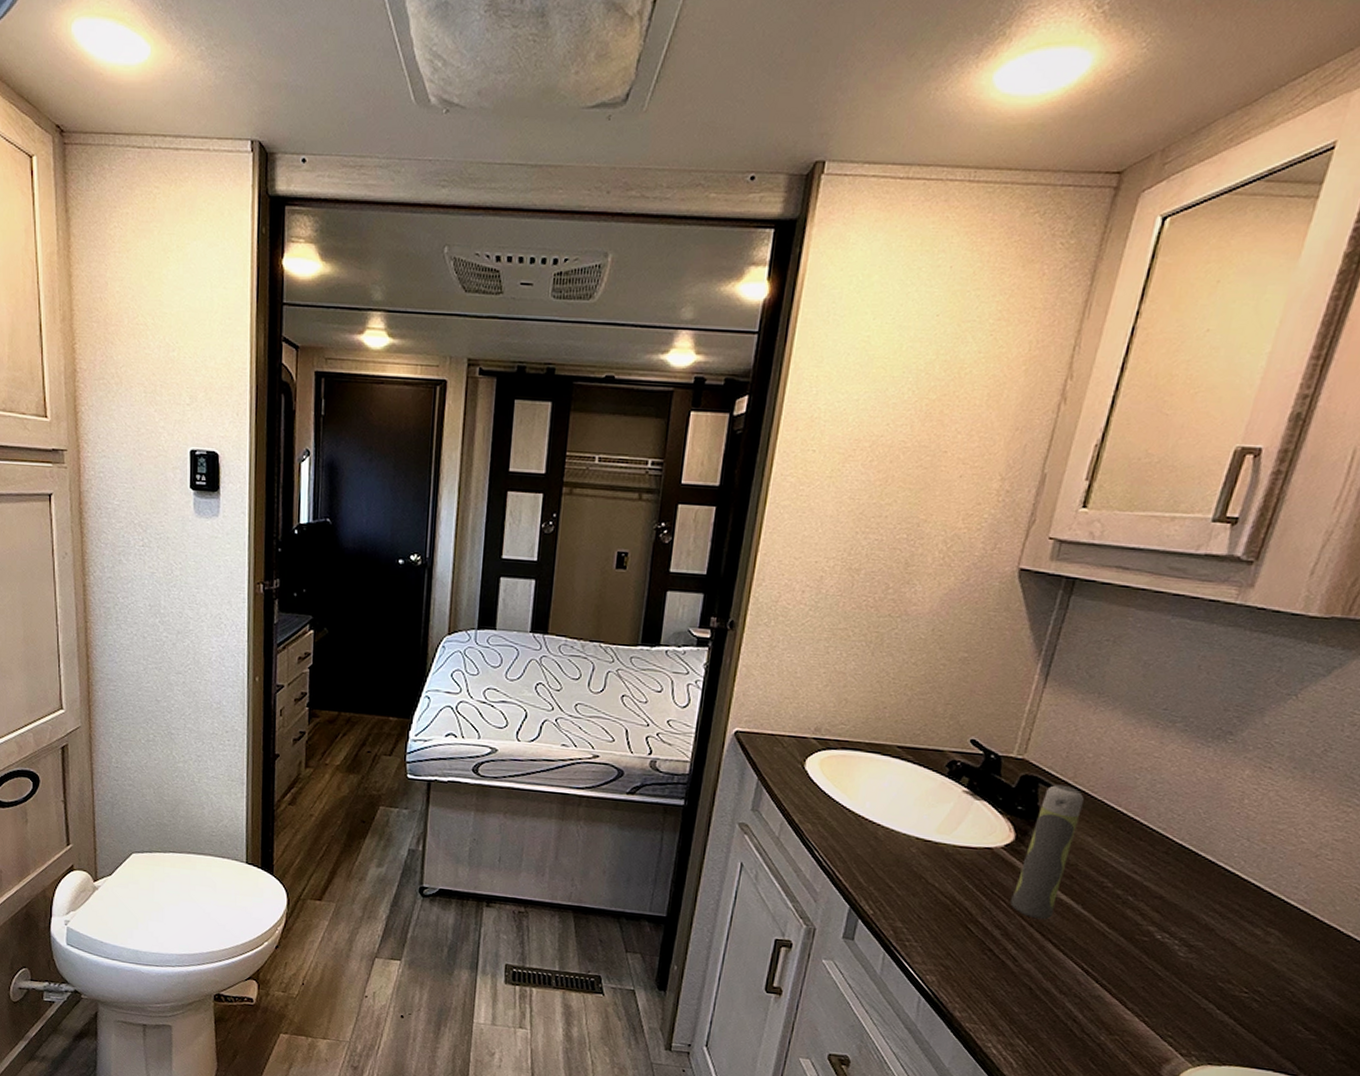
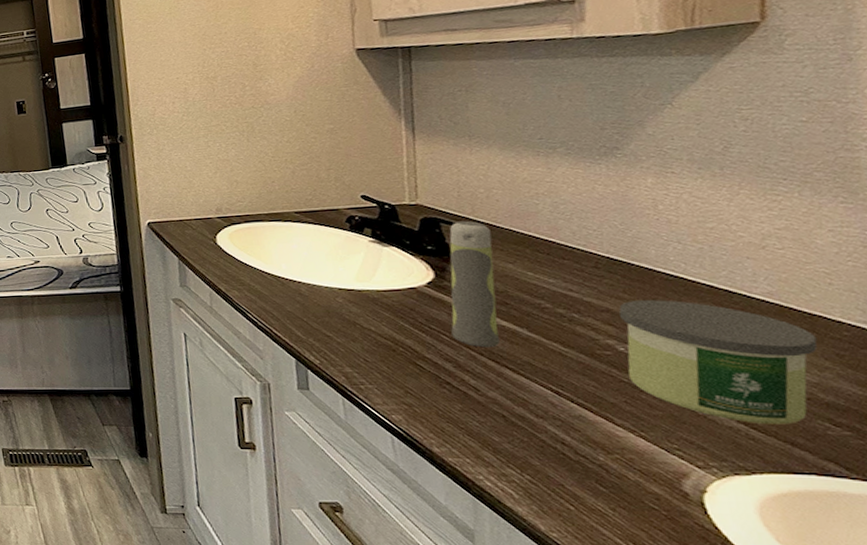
candle: none [1155,891,1325,1024] -> present [619,300,818,425]

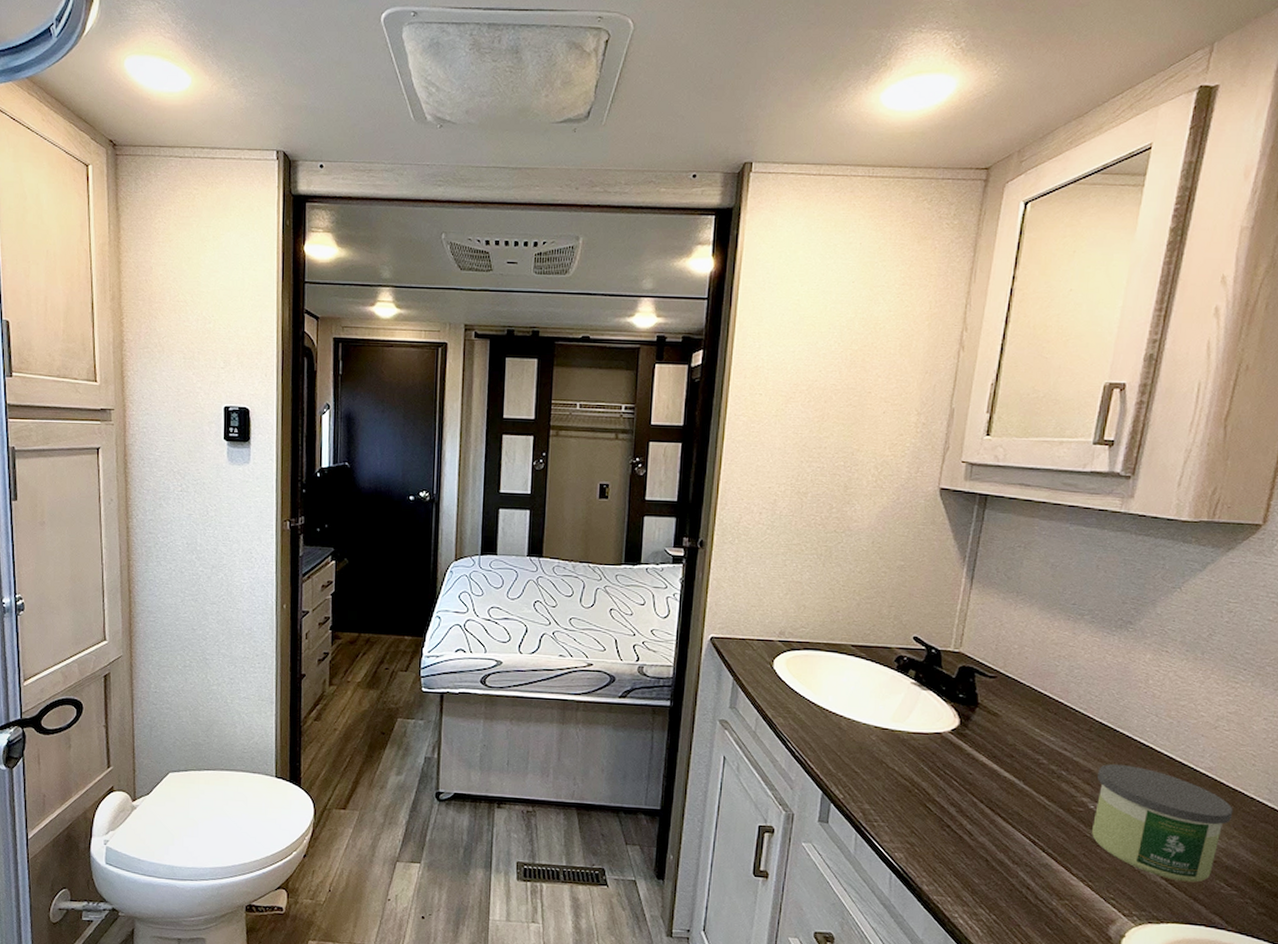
spray bottle: present [449,220,500,348] -> none [962,673,1015,796]

